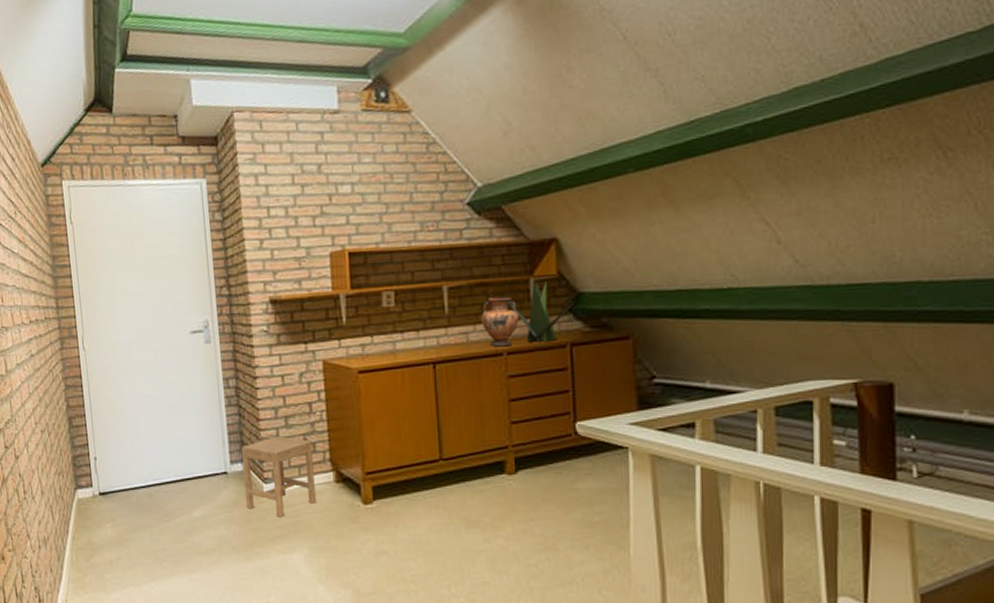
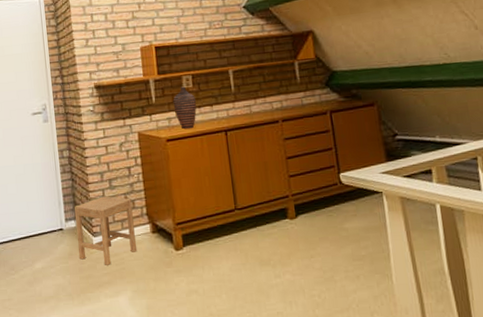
decorative vase: none [368,305,399,358] -> present [173,86,197,129]
vase: present [481,297,519,347] -> none [260,76,289,116]
plant: present [510,281,576,342] -> none [281,63,331,111]

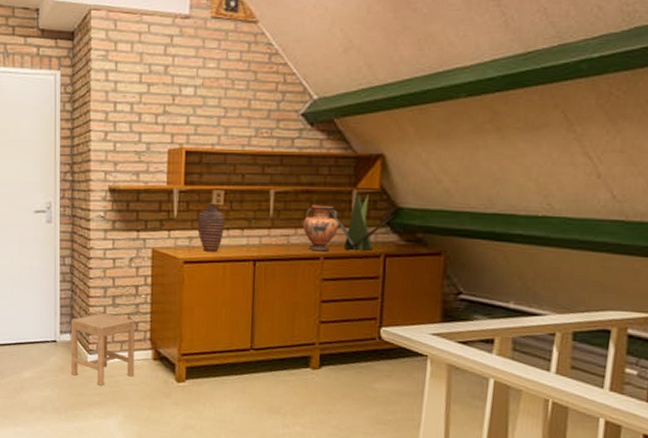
vase: none [260,76,289,116] -> present [303,205,339,252]
plant: none [281,63,331,111] -> present [331,194,394,250]

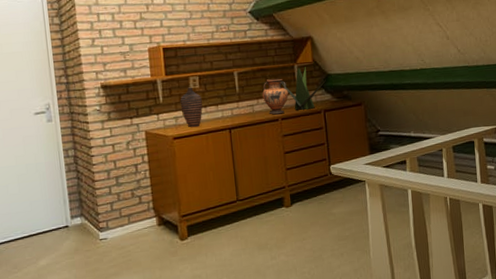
stool: present [70,313,135,386] -> none [80,192,143,258]

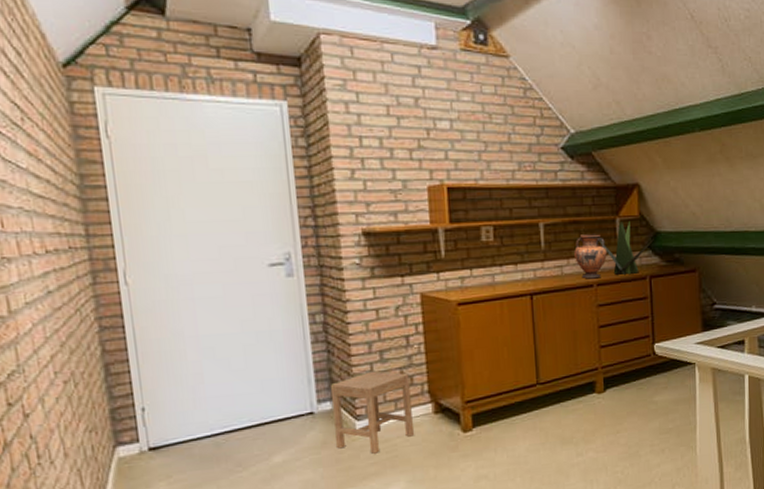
stool: none [80,192,143,258] -> present [330,371,414,454]
decorative vase: present [180,87,203,127] -> none [467,239,498,290]

